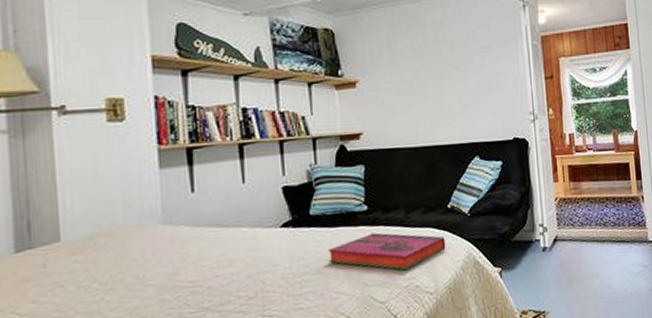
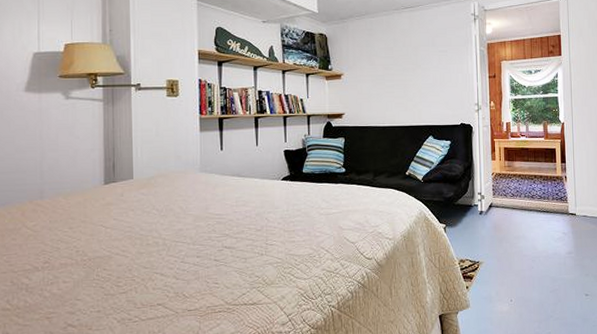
hardback book: present [328,232,446,271] -> none [314,189,403,220]

